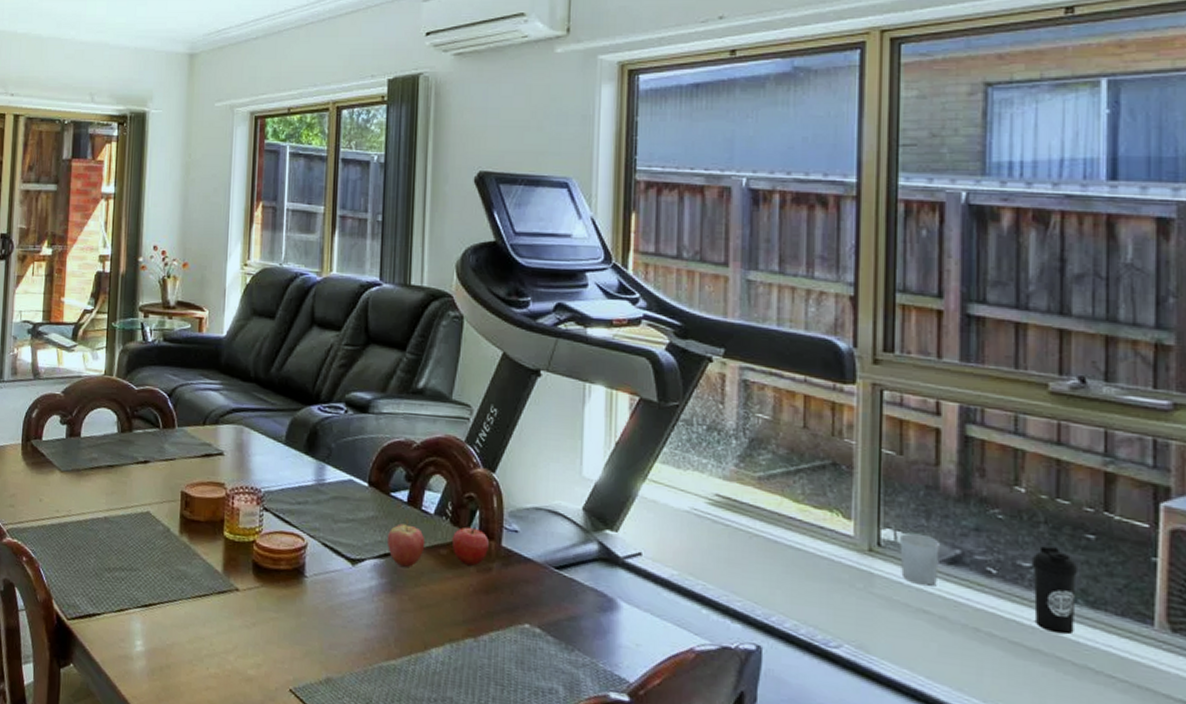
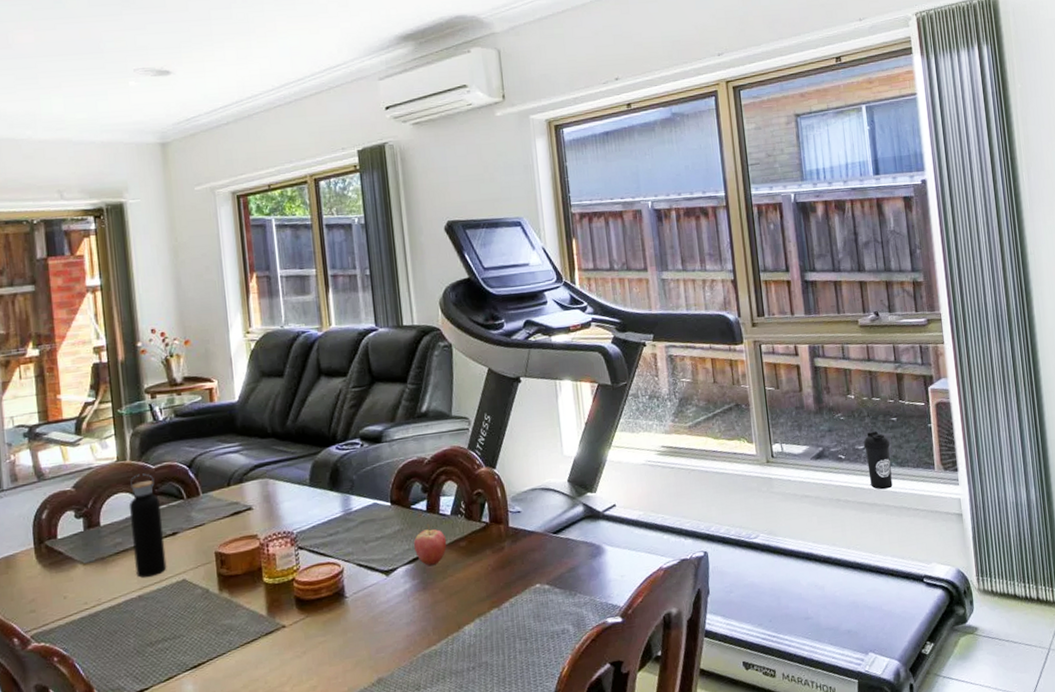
water bottle: none [105,392,137,500] -> present [128,473,167,578]
fruit: present [451,526,489,566] -> none [468,516,499,550]
candle holder: present [898,532,940,587] -> none [783,442,811,479]

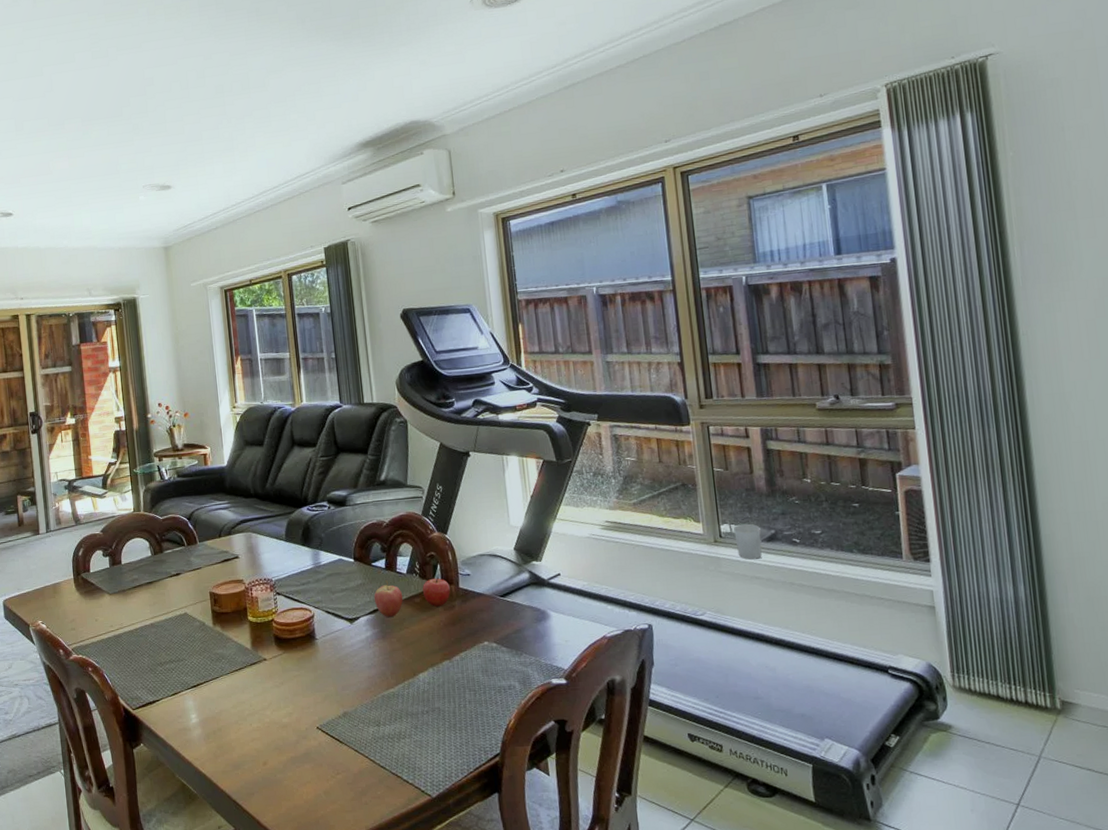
water bottle: present [128,473,167,578] -> none [143,523,172,609]
fruit: none [468,516,499,550] -> present [422,576,450,607]
candle holder: none [783,442,811,479] -> present [732,523,762,561]
water bottle: present [864,431,893,490] -> none [821,516,854,576]

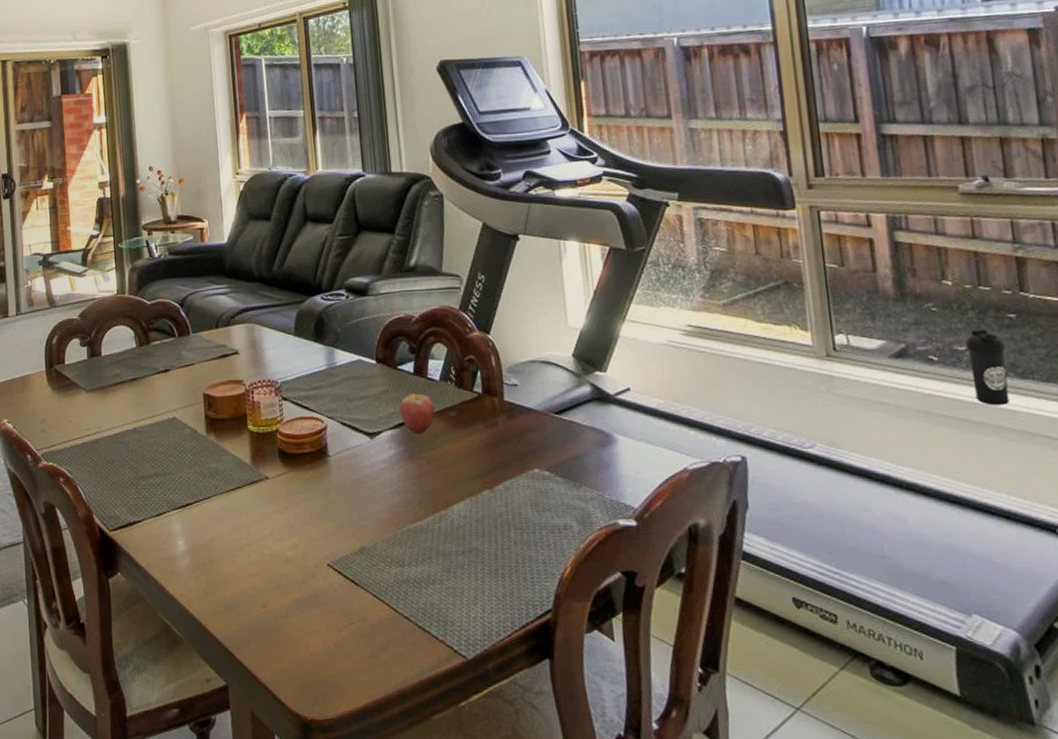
fruit: present [422,576,450,607] -> none [458,386,493,423]
candle holder: present [732,523,762,561] -> none [850,334,889,381]
water bottle: none [821,516,854,576] -> present [966,330,1010,406]

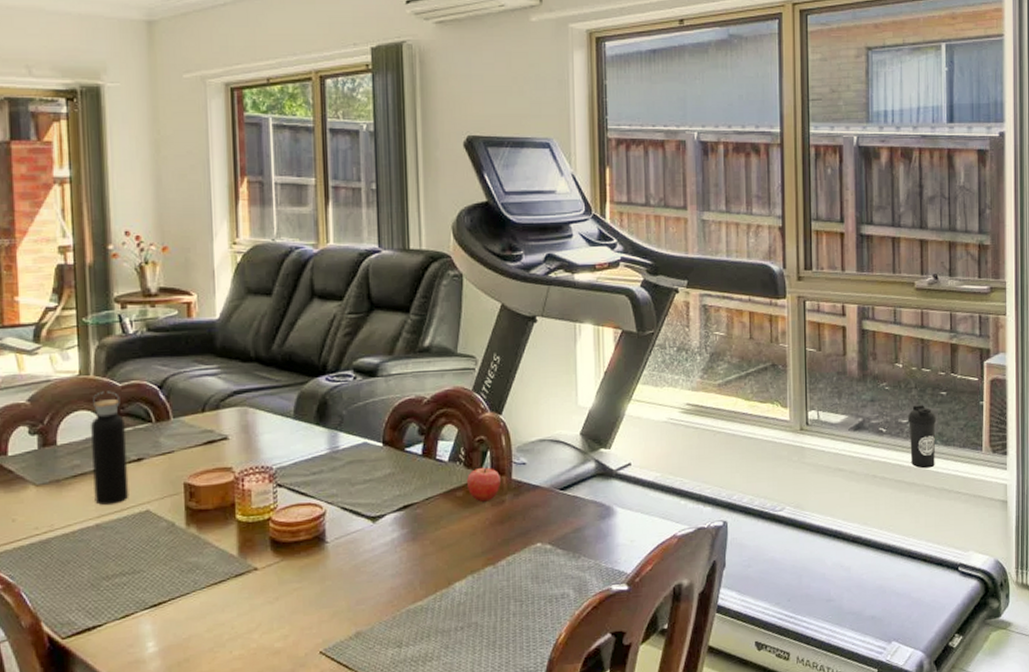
water bottle: none [126,308,159,411] -> present [90,391,129,505]
fruit: present [399,386,436,434] -> none [405,468,442,516]
fruit: none [458,386,493,423] -> present [466,465,500,502]

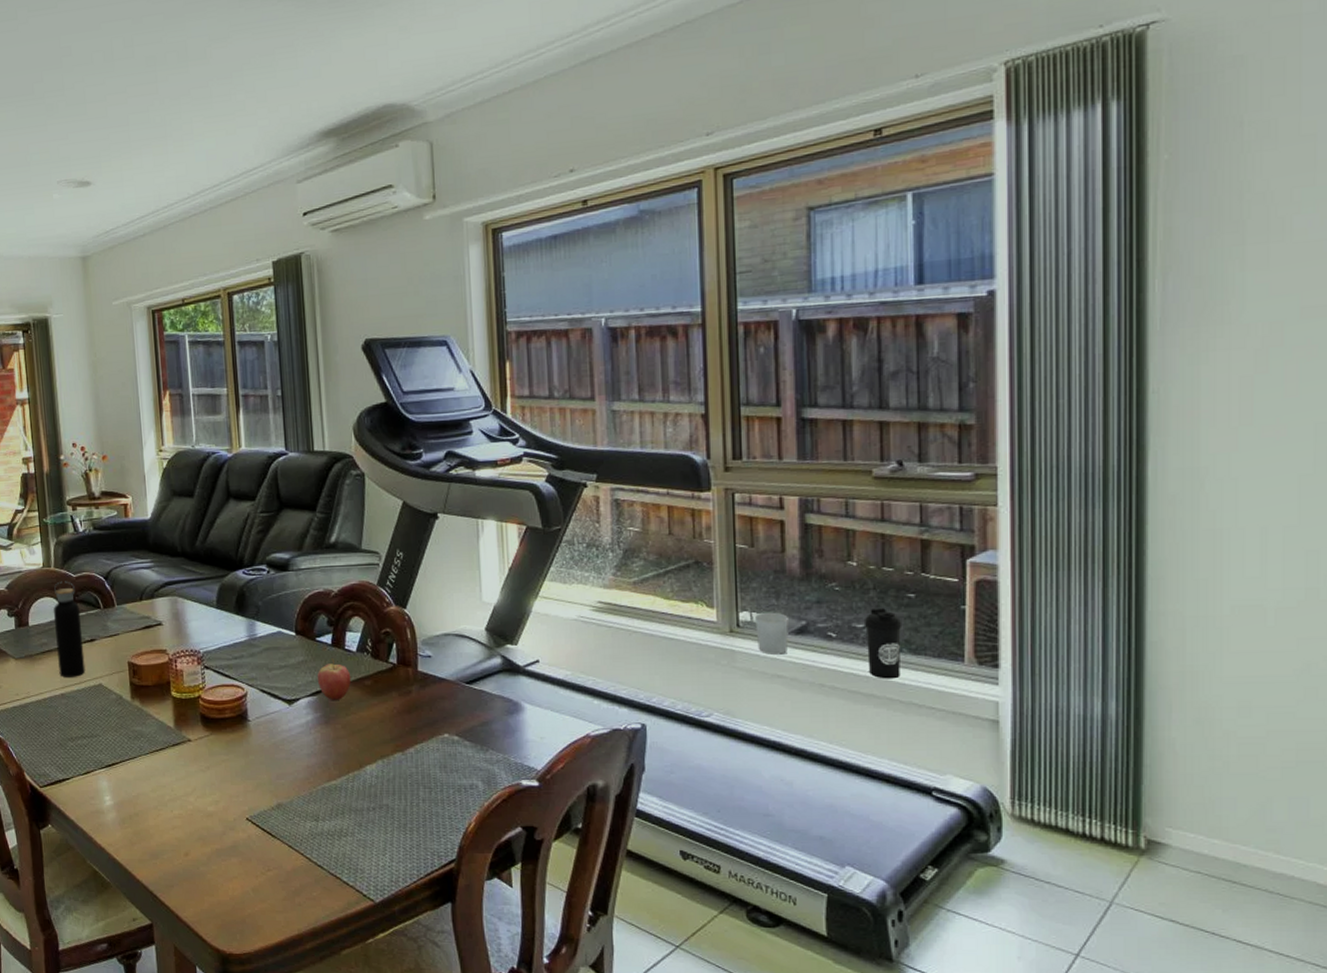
fruit: none [405,468,442,516] -> present [316,657,352,701]
fruit: present [466,465,500,502] -> none [374,657,407,691]
candle holder: none [820,410,848,451] -> present [753,612,789,656]

